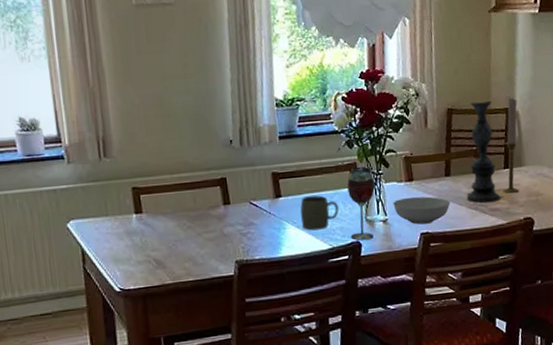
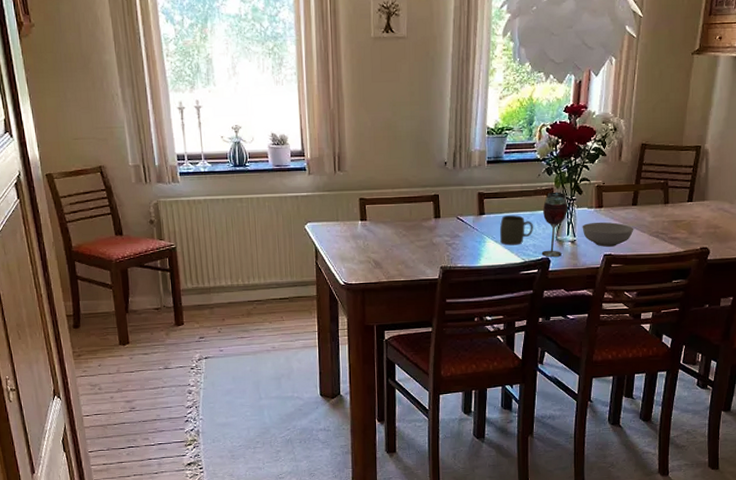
candlestick: present [467,100,505,203] -> none [650,138,685,232]
candlestick: present [503,97,520,193] -> none [684,136,708,224]

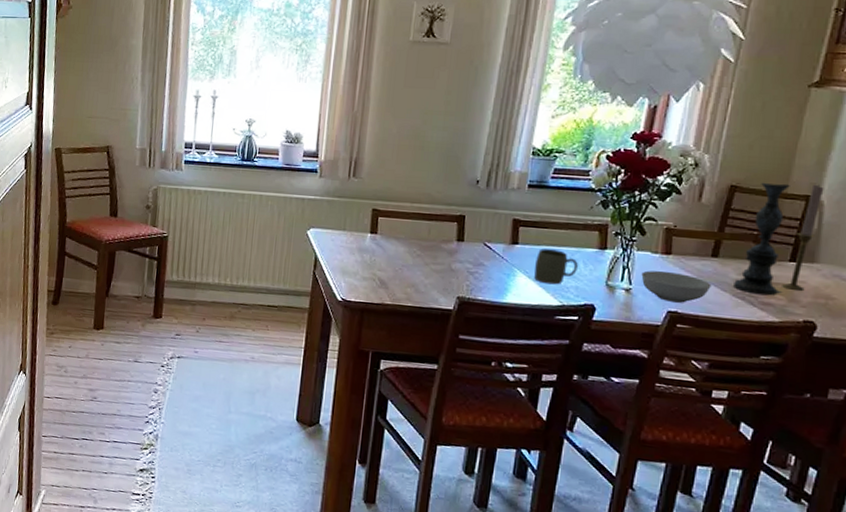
wineglass: present [541,192,567,257] -> none [585,228,625,305]
candlestick: none [650,138,685,232] -> present [734,182,790,296]
candlestick: none [684,136,708,224] -> present [782,184,824,291]

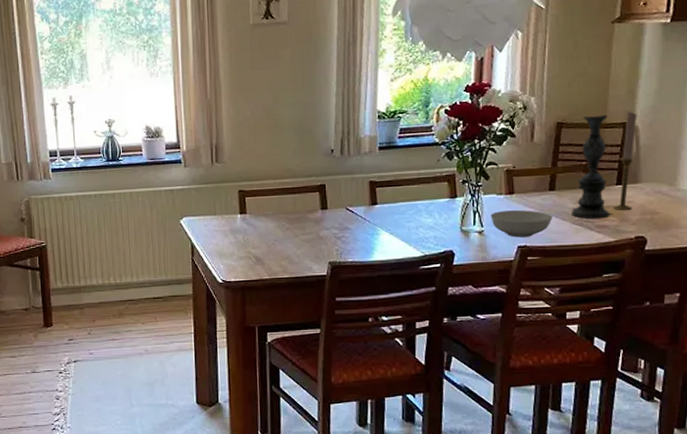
mug: present [534,248,578,285] -> none [395,204,434,238]

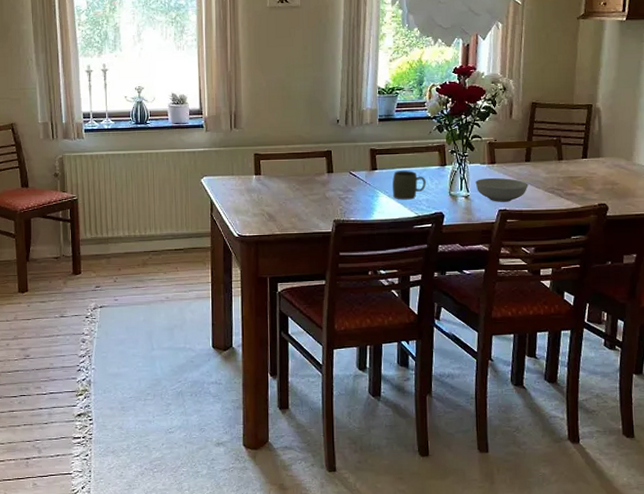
mug: none [395,204,434,238] -> present [392,171,426,200]
candlestick: present [572,114,615,219] -> none [545,97,581,188]
candlestick: present [613,111,637,210] -> none [579,95,599,181]

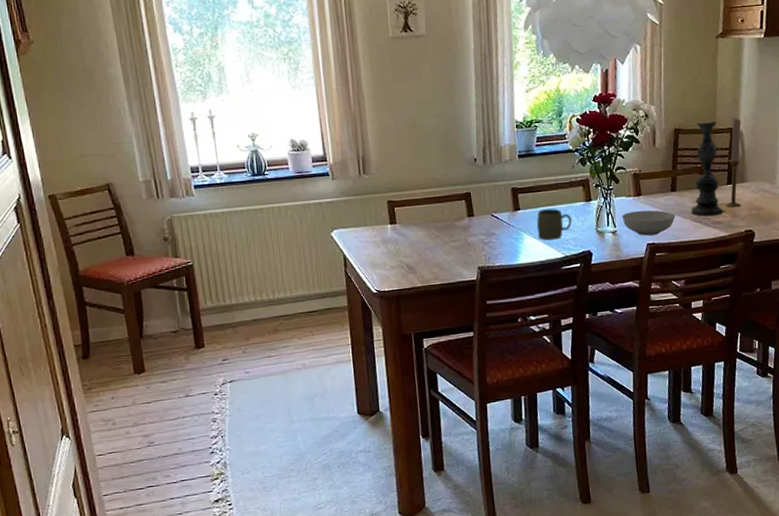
candlestick: none [545,97,581,188] -> present [691,121,727,216]
candlestick: none [579,95,599,181] -> present [725,118,742,208]

